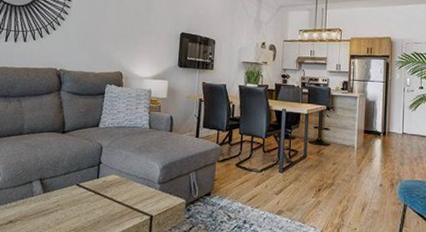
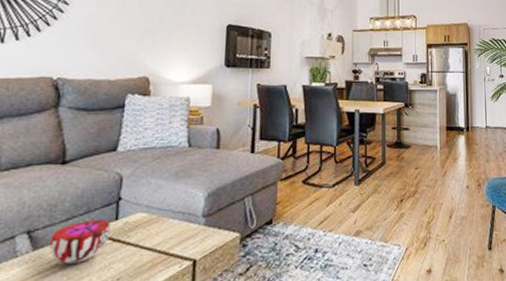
decorative bowl: none [54,176,94,206] -> present [50,219,110,264]

